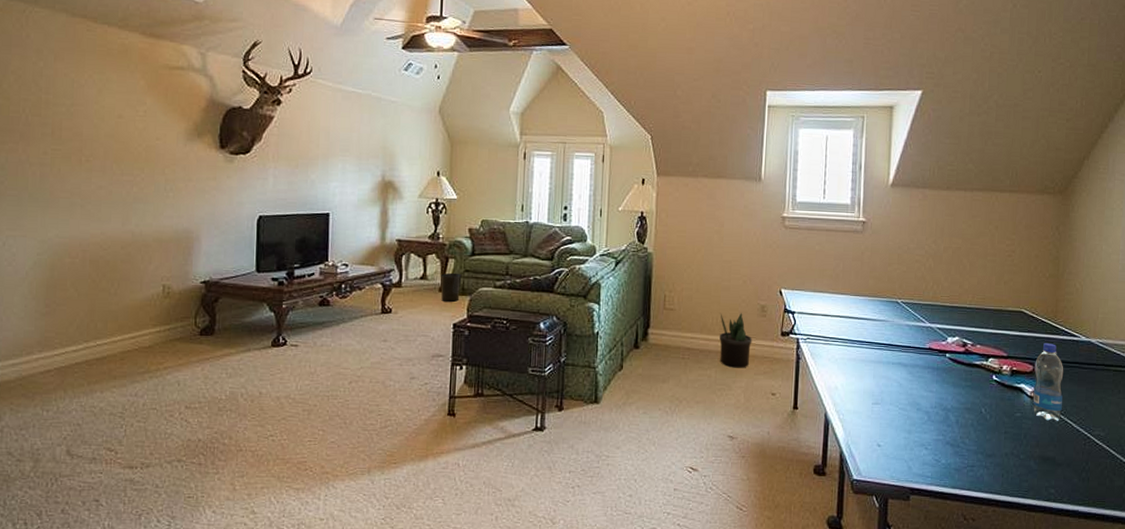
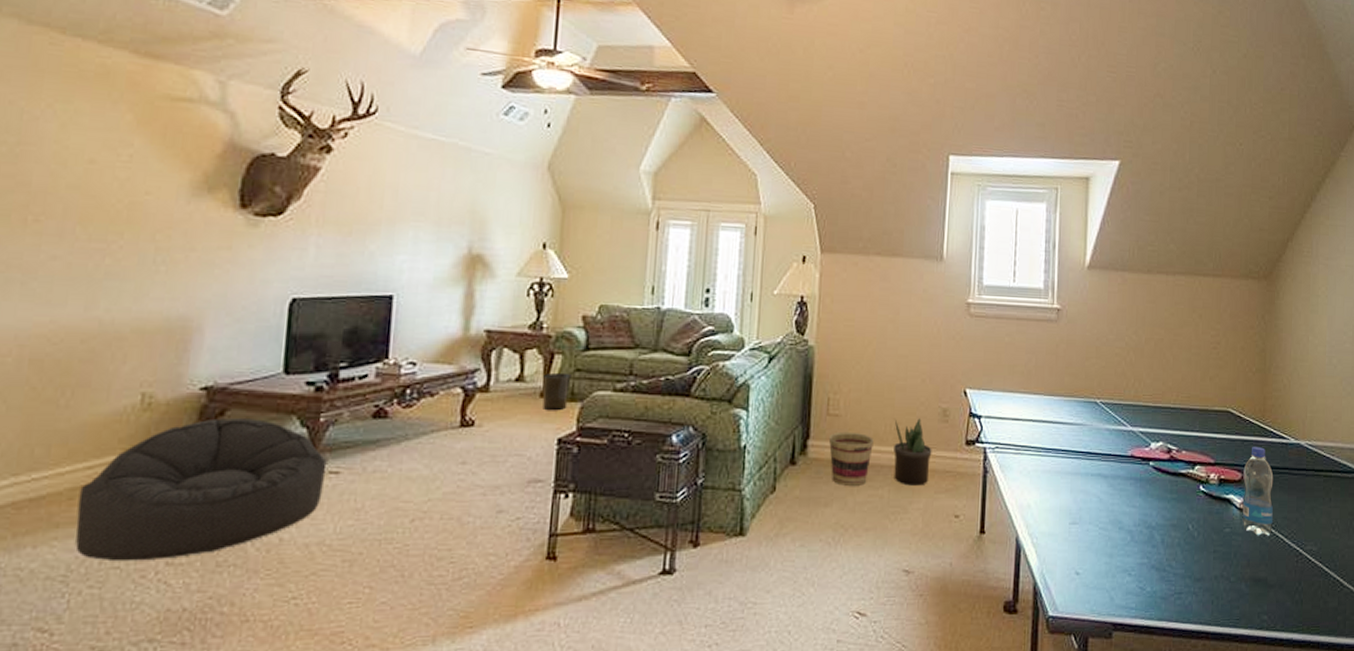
bean bag chair: none [126,304,289,404] -> present [75,418,327,560]
basket: none [665,323,703,367] -> present [828,431,874,486]

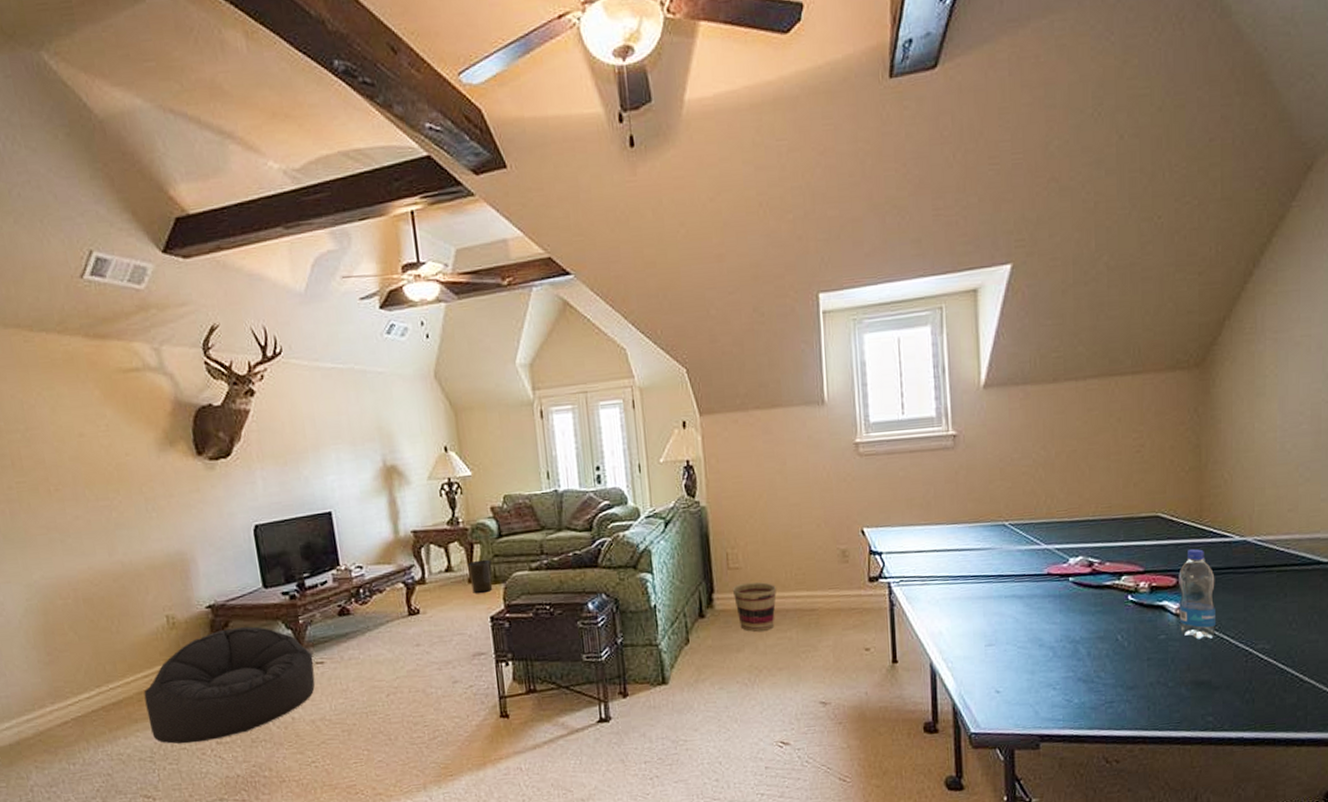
planter: present [894,418,932,486] -> none [794,562,836,626]

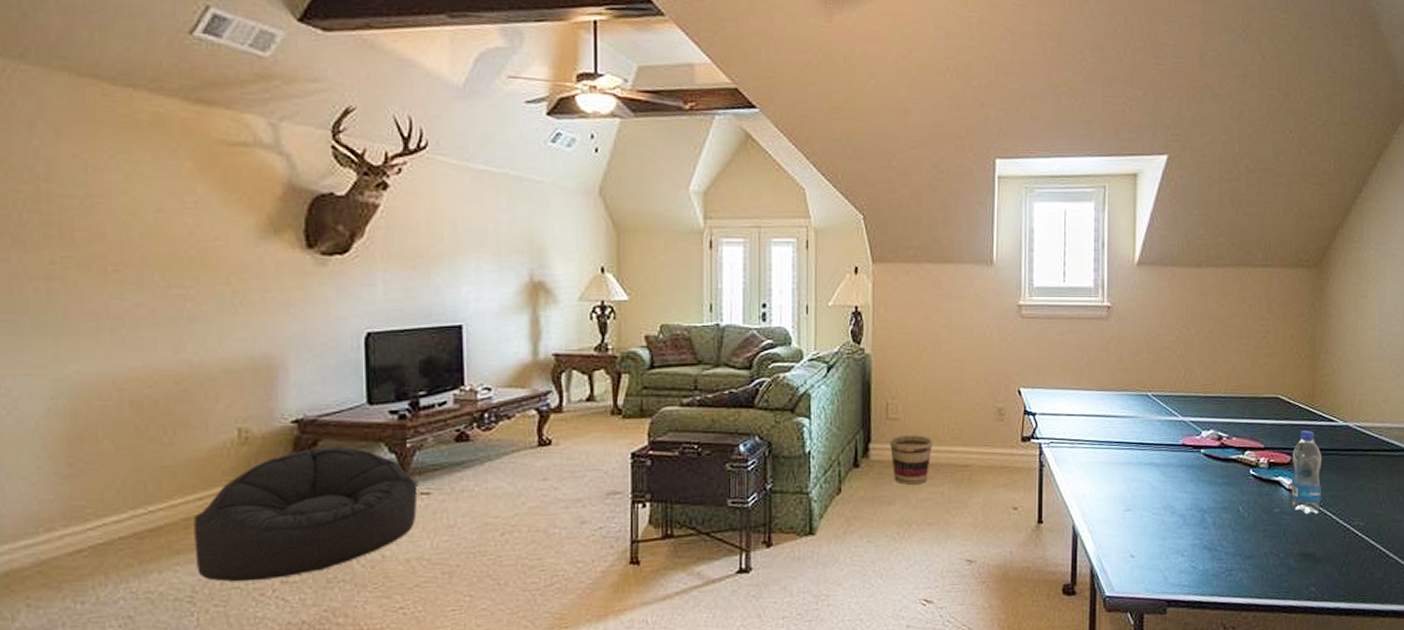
waste bin: present [468,559,493,593] -> none [613,391,639,426]

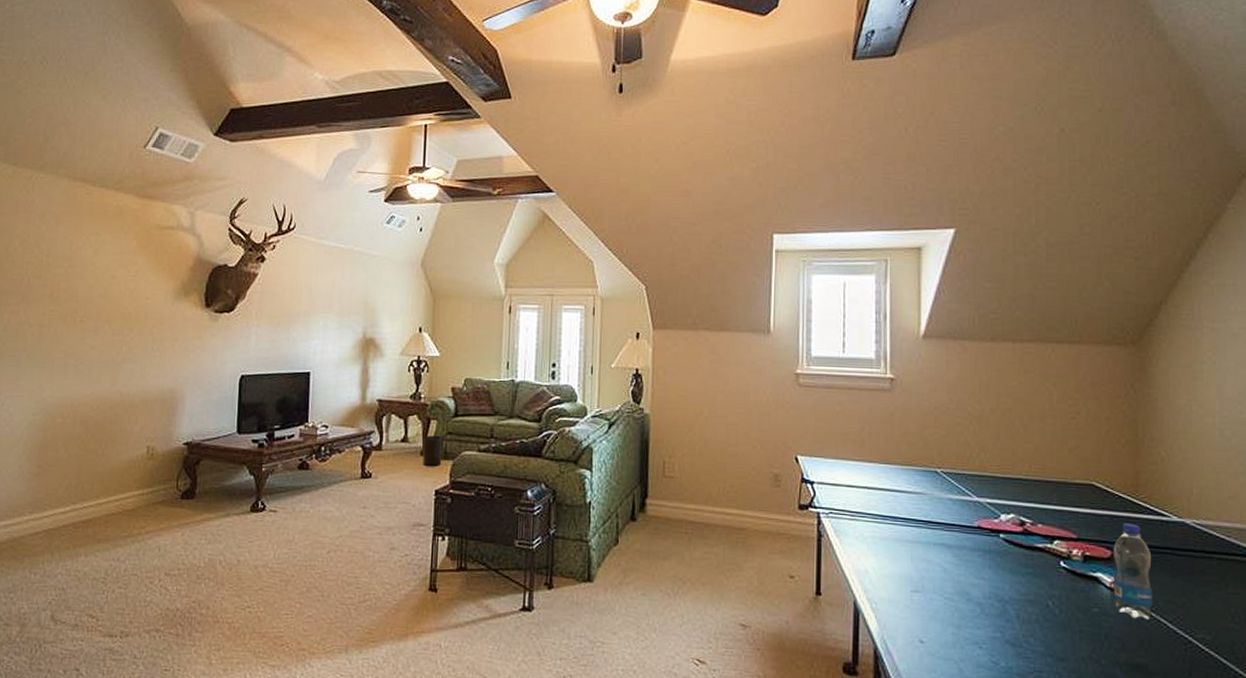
bean bag chair: present [193,447,418,581] -> none [110,466,268,570]
waste bin: none [613,391,639,426] -> present [422,435,444,466]
basket: present [889,434,932,485] -> none [665,492,708,543]

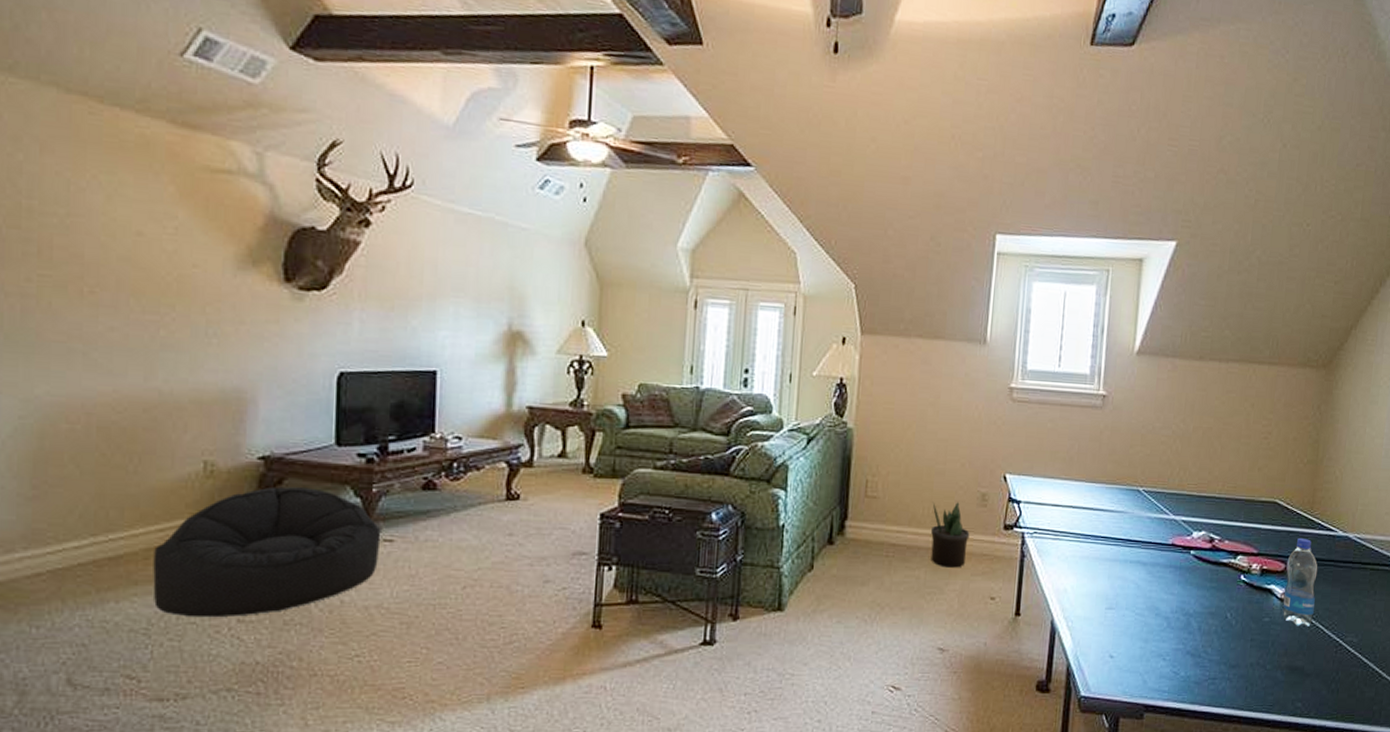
bean bag chair: none [110,466,268,570] -> present [153,486,381,616]
waste bin: present [422,435,444,466] -> none [584,449,613,486]
planter: none [727,481,765,546] -> present [931,501,970,568]

